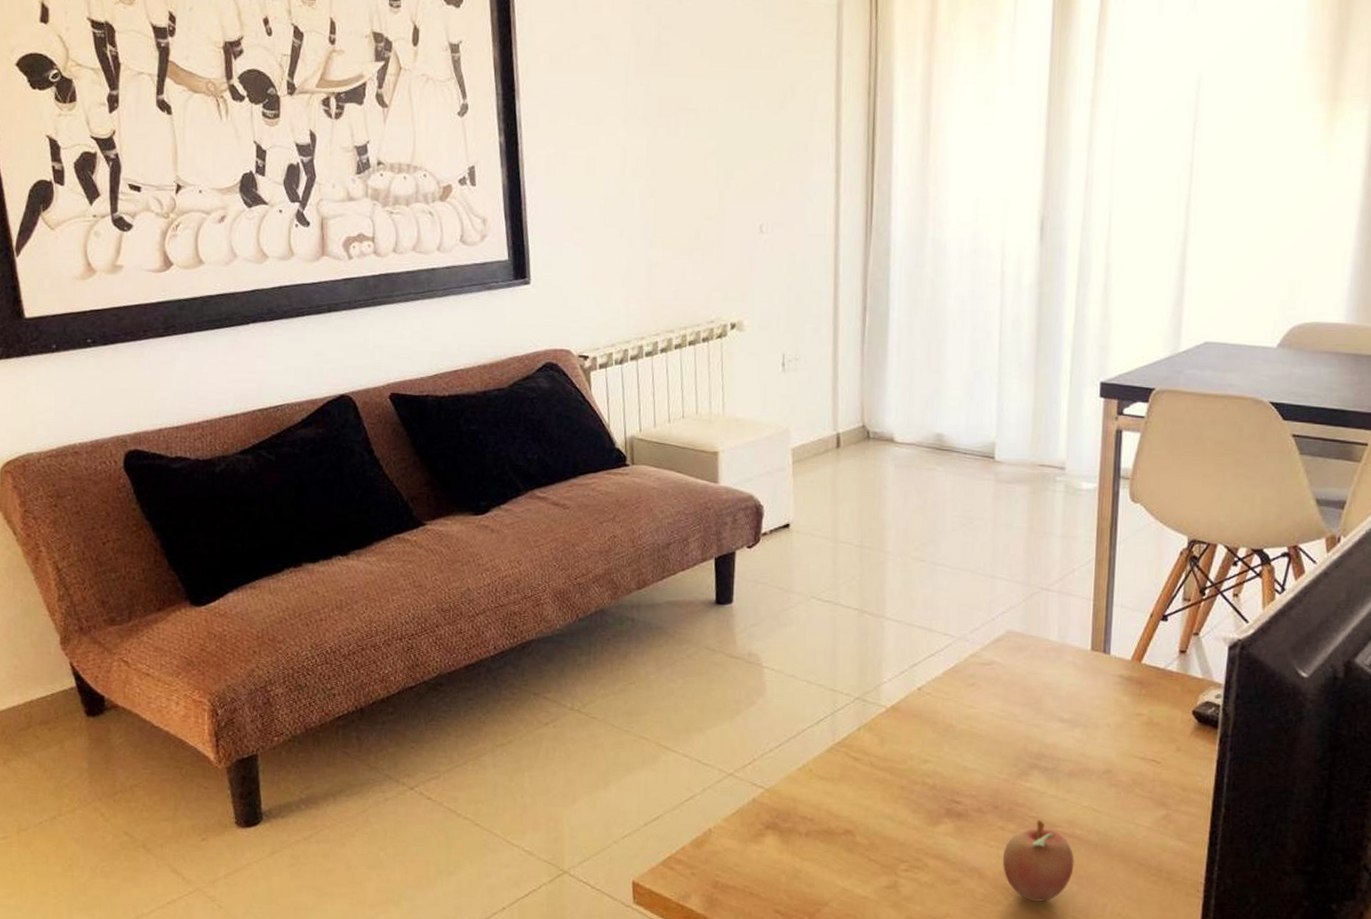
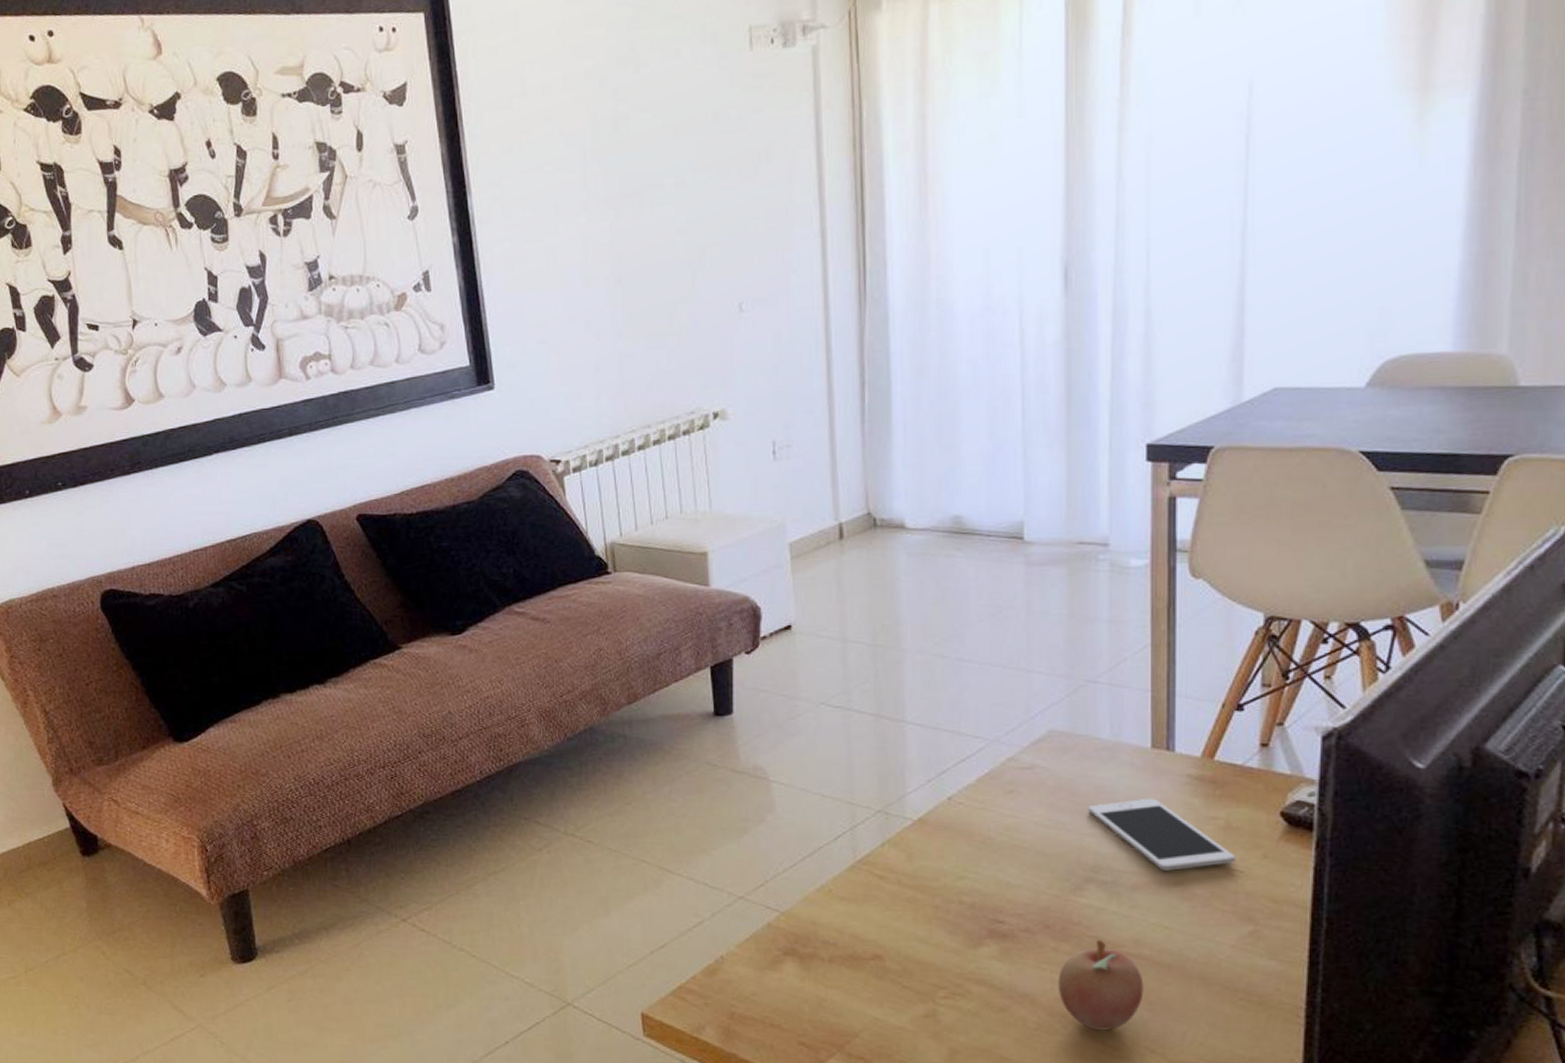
cell phone: none [1036,694,1155,760] -> present [1088,798,1235,871]

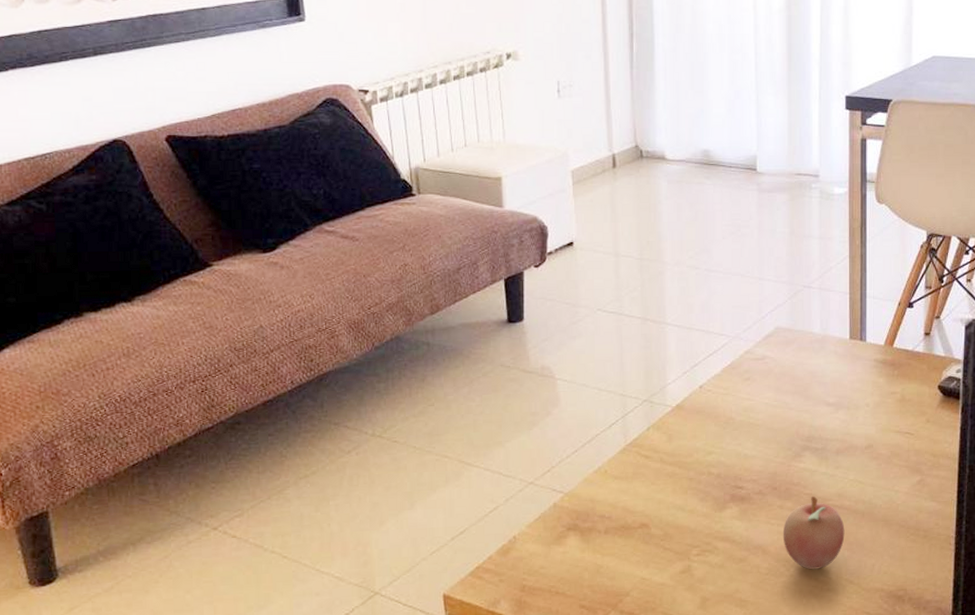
cell phone: present [1088,798,1235,871] -> none [805,379,908,437]

